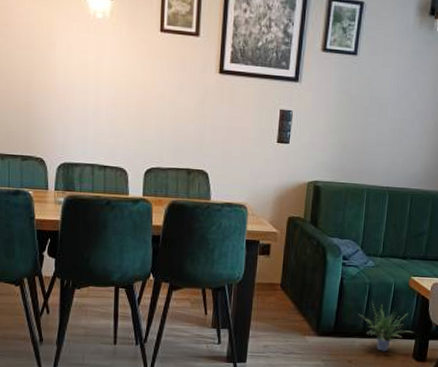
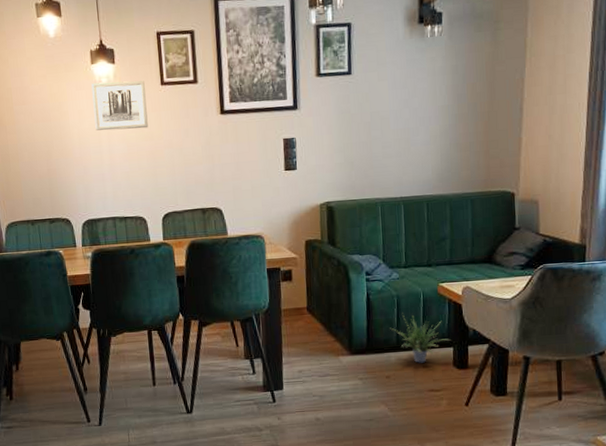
wall art: none [84,16,143,75] -> present [91,80,148,131]

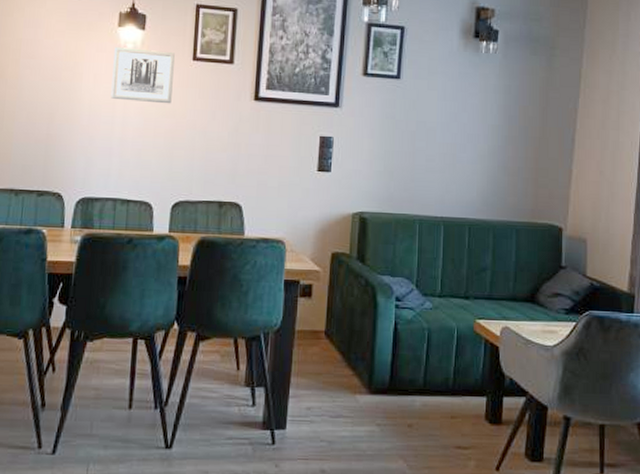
potted plant: present [390,313,451,363] -> none [417,349,485,413]

